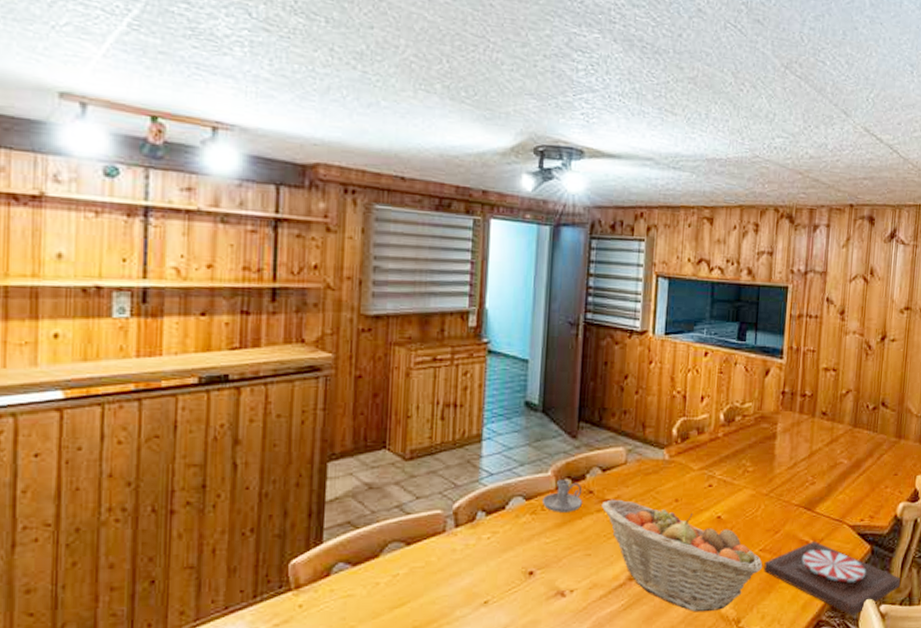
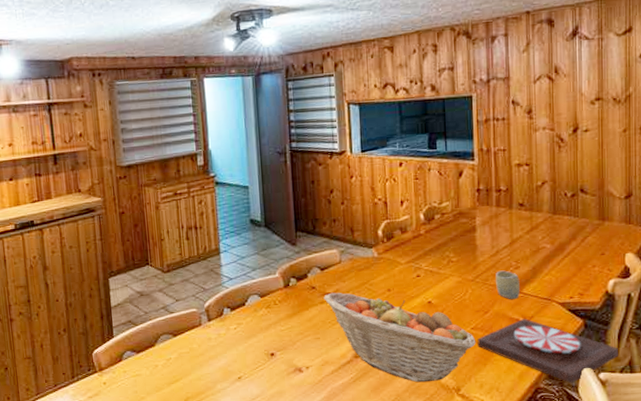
candle holder: present [541,479,583,512] -> none [273,279,308,306]
cup: none [790,485,814,520] -> present [496,270,520,300]

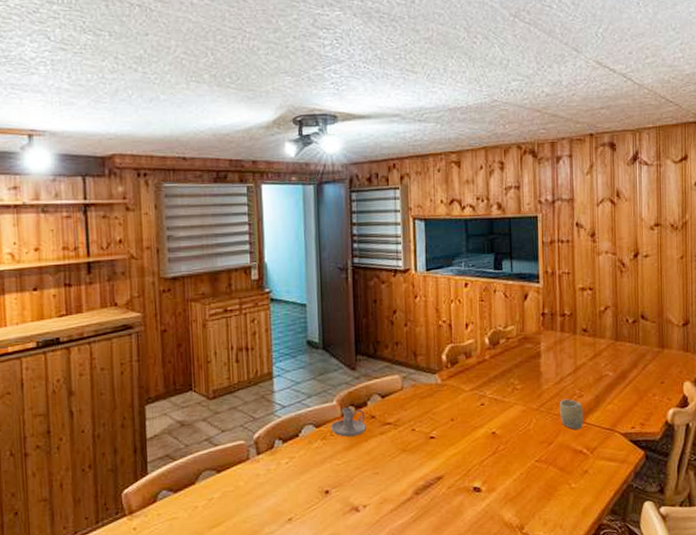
candle holder: none [273,279,308,306] -> present [330,407,367,437]
fruit basket: present [323,292,476,383] -> none [384,422,540,521]
plate: present [477,318,618,384] -> none [541,449,678,519]

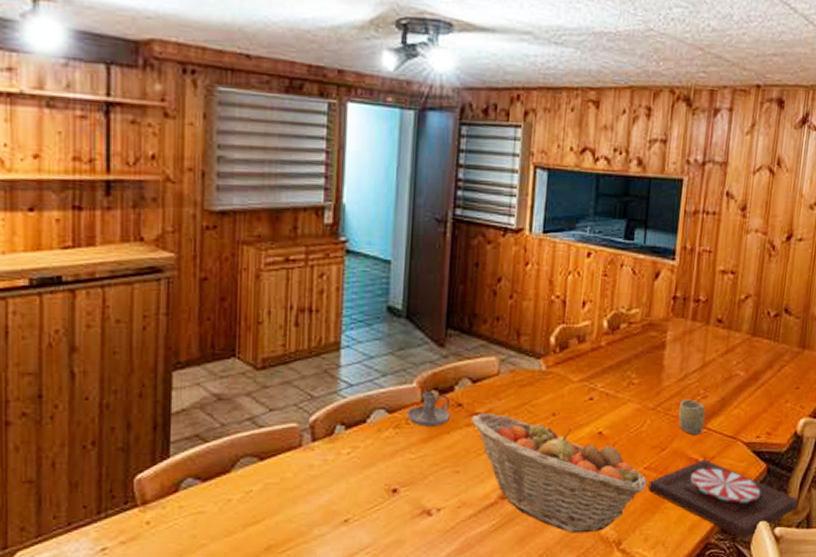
fruit basket: none [384,422,540,521] -> present [471,412,648,533]
plate: none [541,449,678,519] -> present [648,458,798,539]

